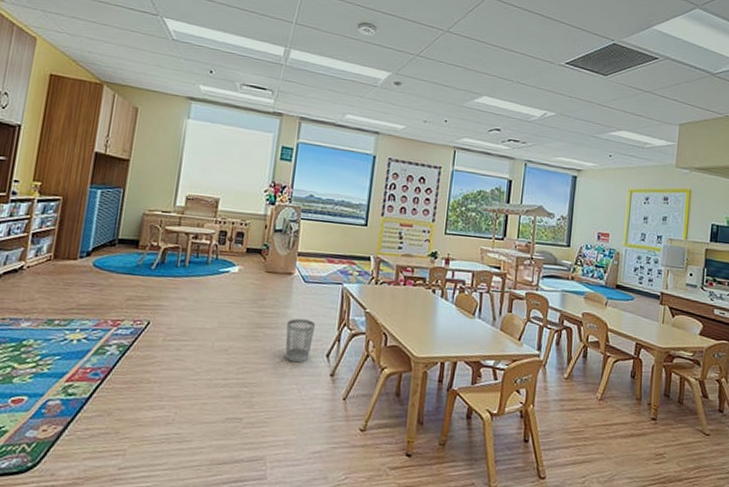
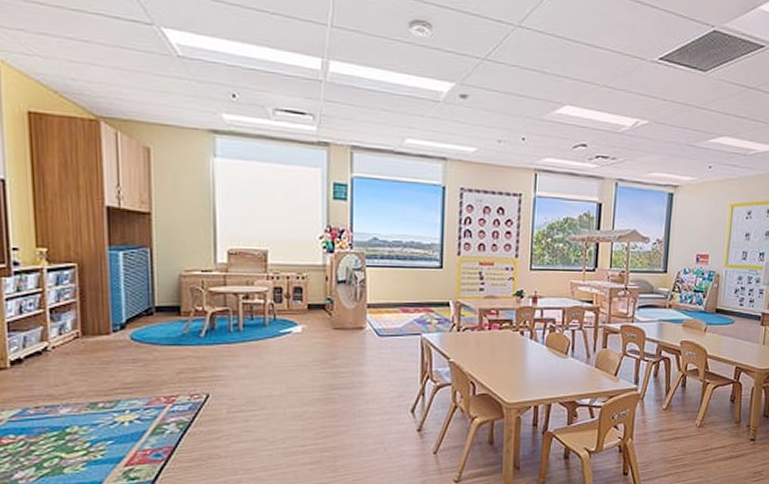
wastebasket: present [285,318,316,363] -> none [364,375,396,421]

